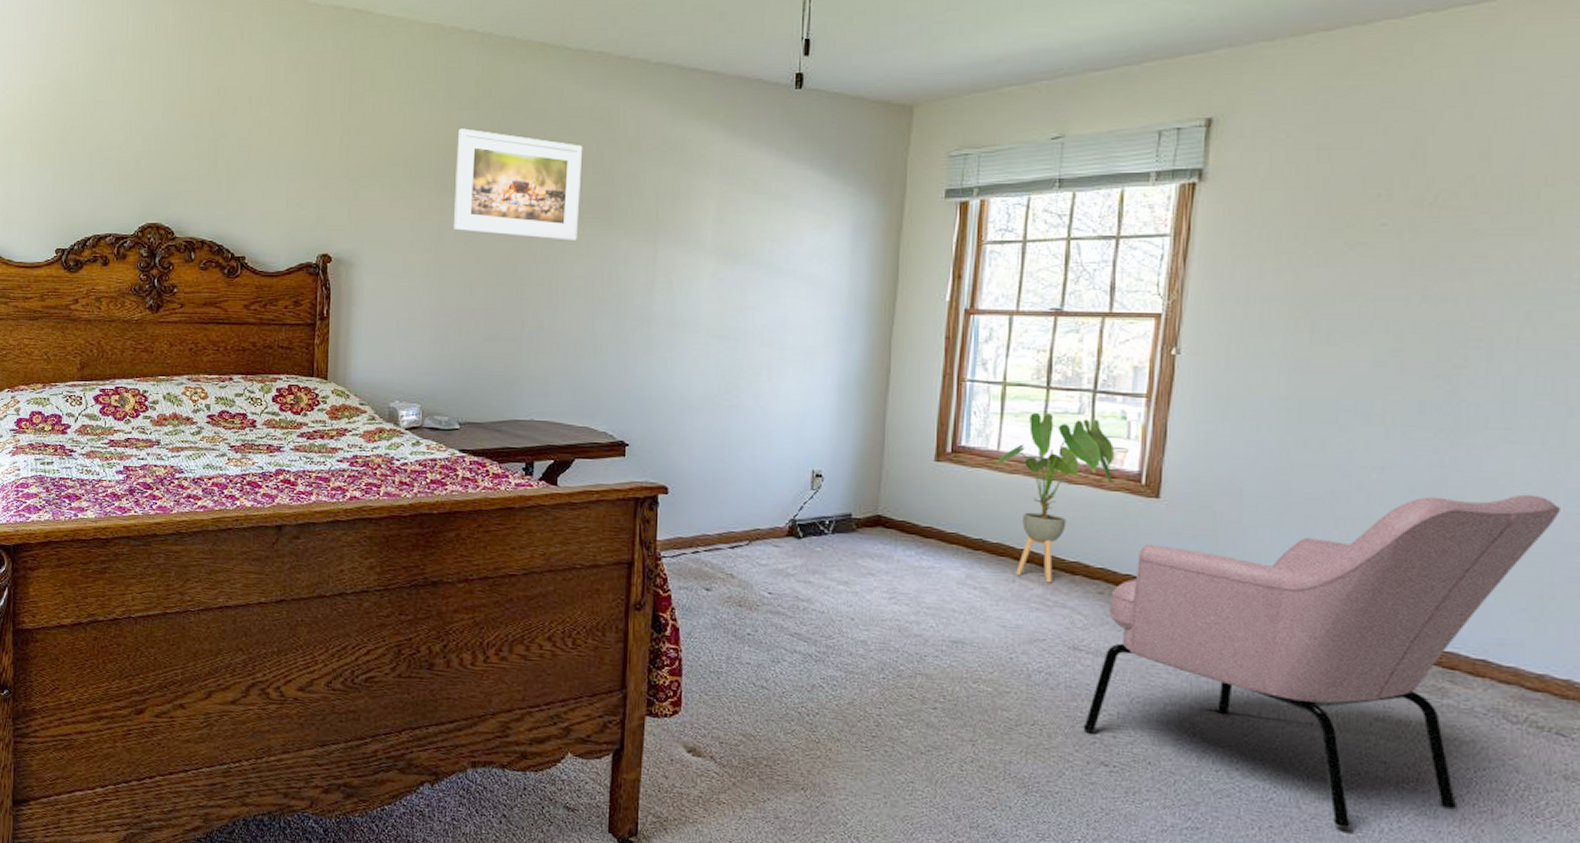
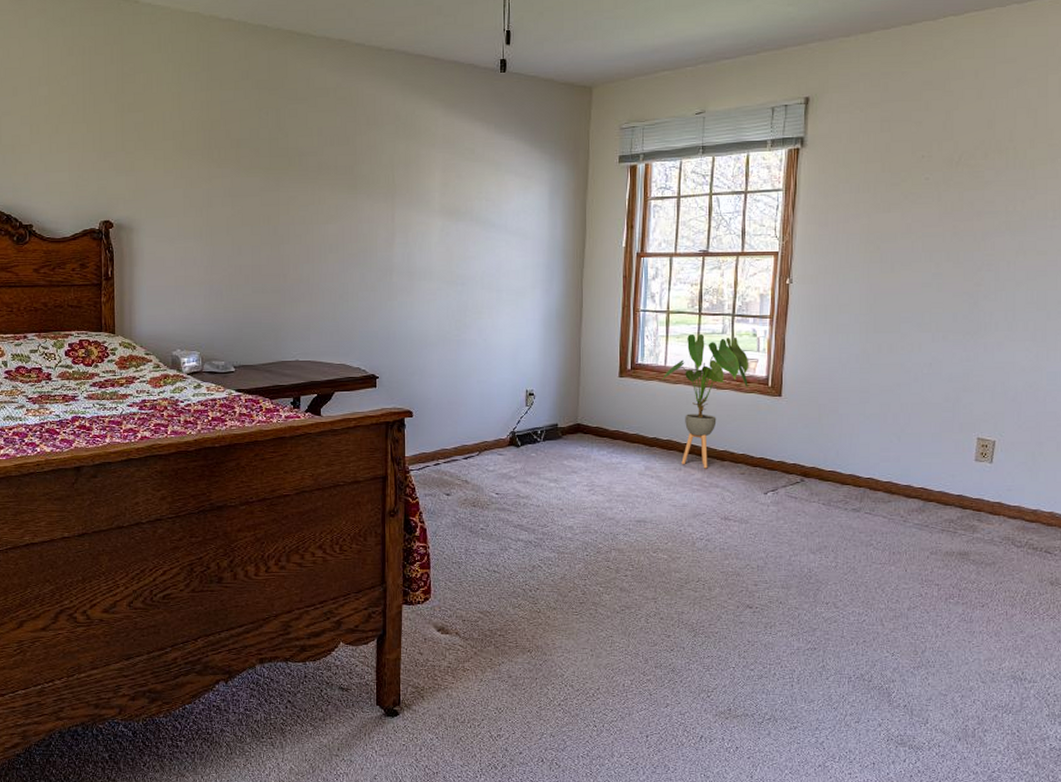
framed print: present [453,128,583,241] -> none [220,106,330,204]
armchair: present [1083,494,1560,828] -> none [733,378,1044,636]

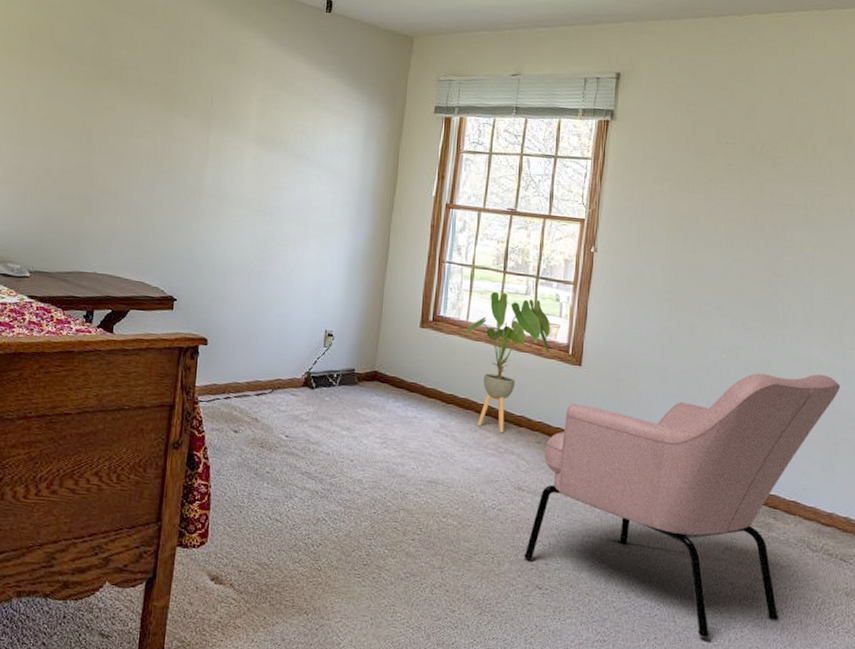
armchair: none [733,378,1044,636] -> present [524,373,840,637]

